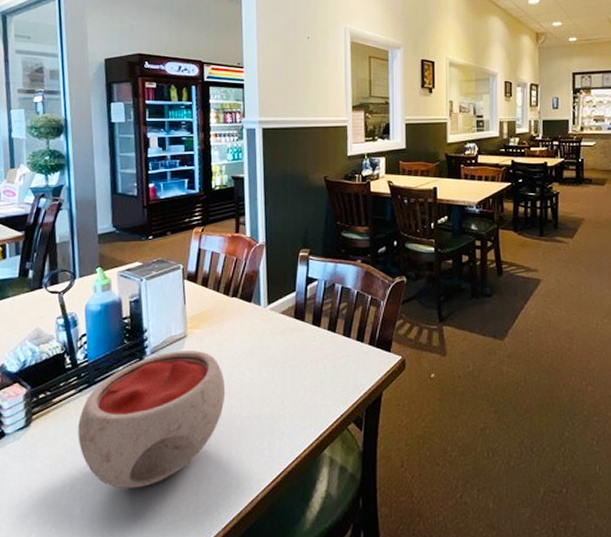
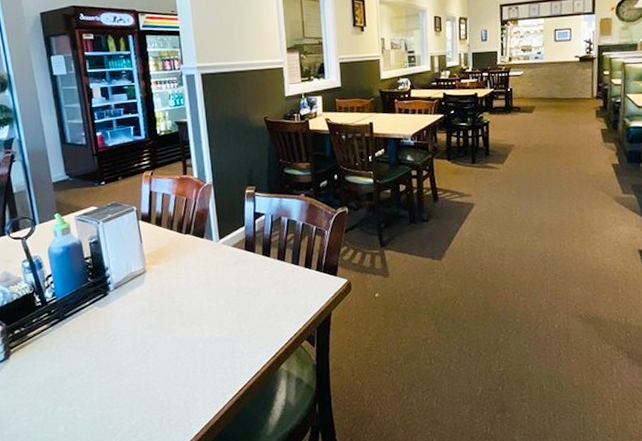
bowl: present [78,351,226,488] -> none [53,284,187,408]

